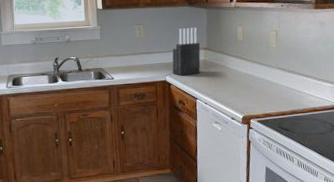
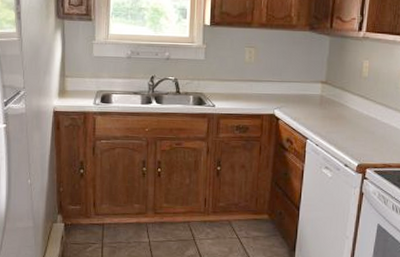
knife block: present [172,28,201,76] -> none [283,56,317,111]

